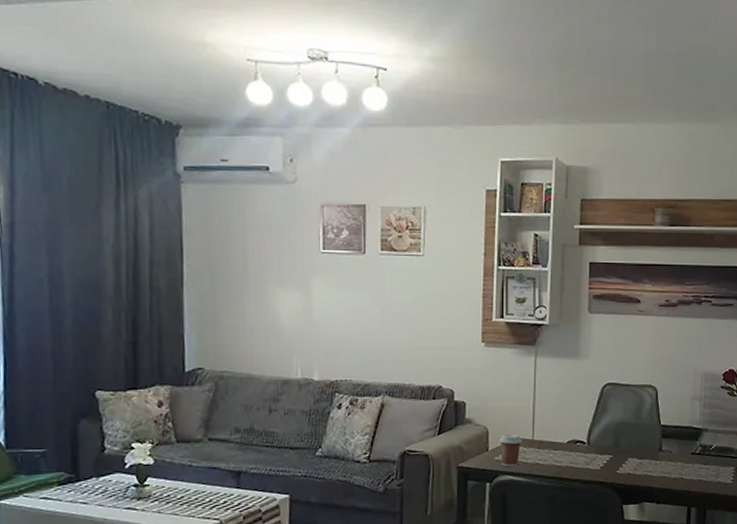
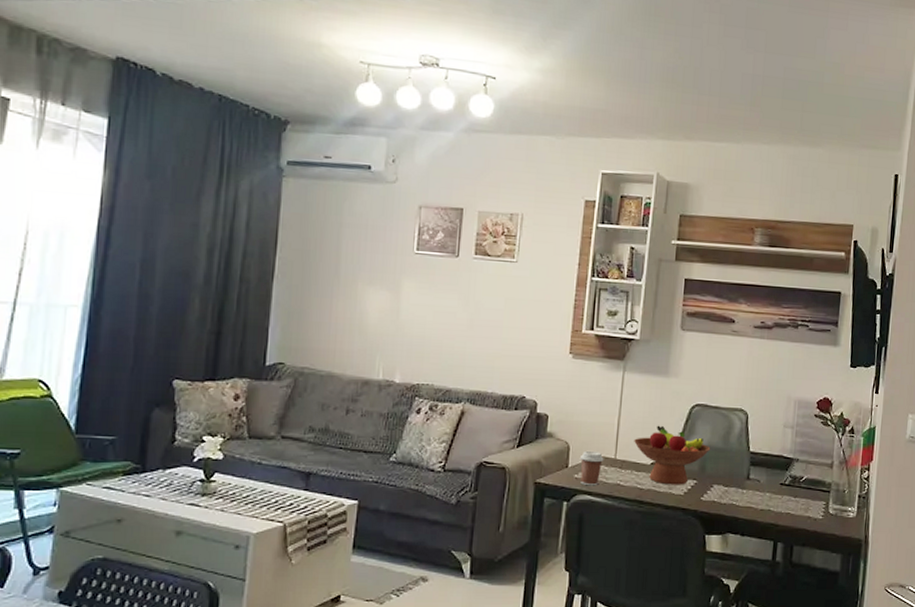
fruit bowl: none [550,405,624,461] -> present [634,425,711,485]

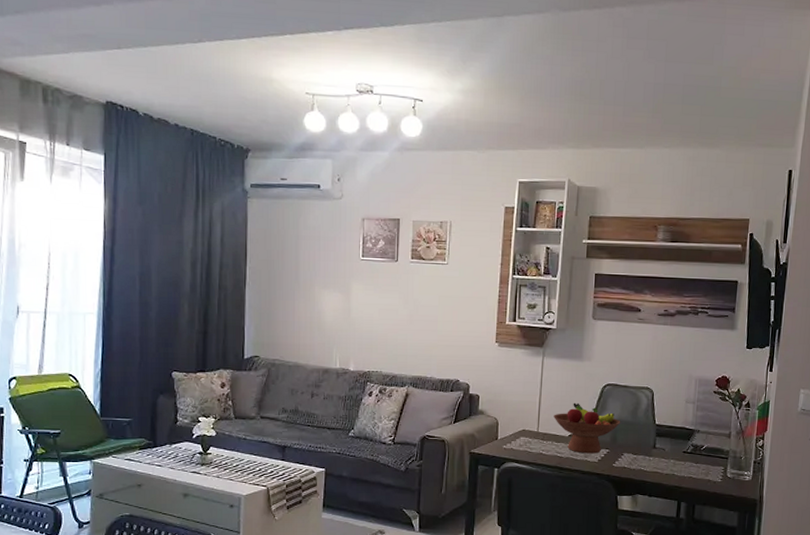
coffee cup: present [579,450,604,486] -> none [507,425,528,455]

